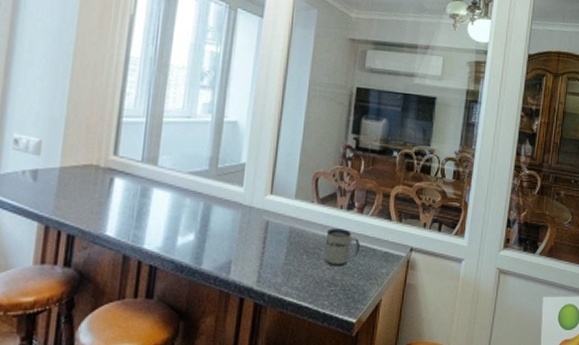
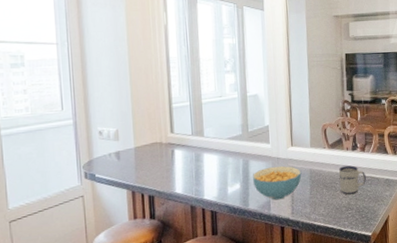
cereal bowl: none [212,217,278,262] -> present [252,165,302,200]

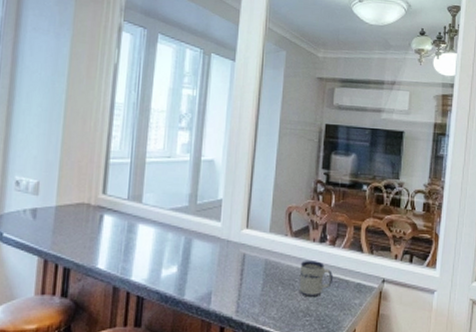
cereal bowl: present [252,165,302,200] -> none [193,250,255,293]

